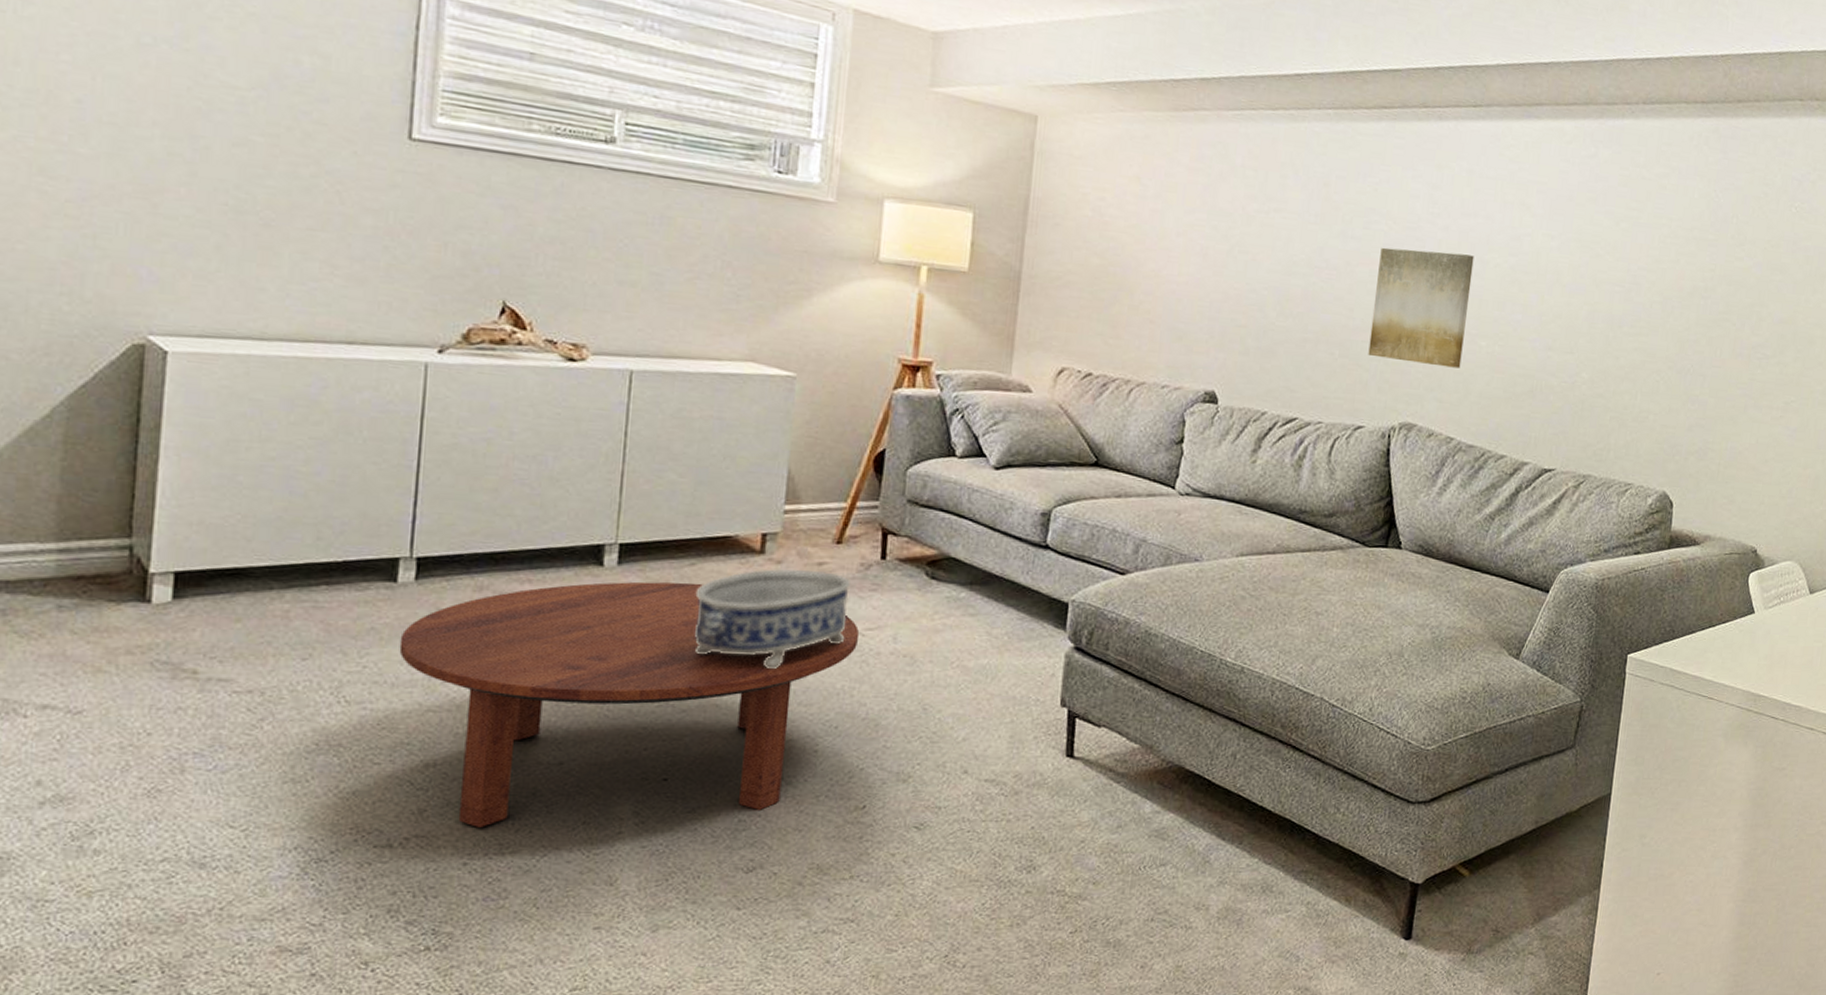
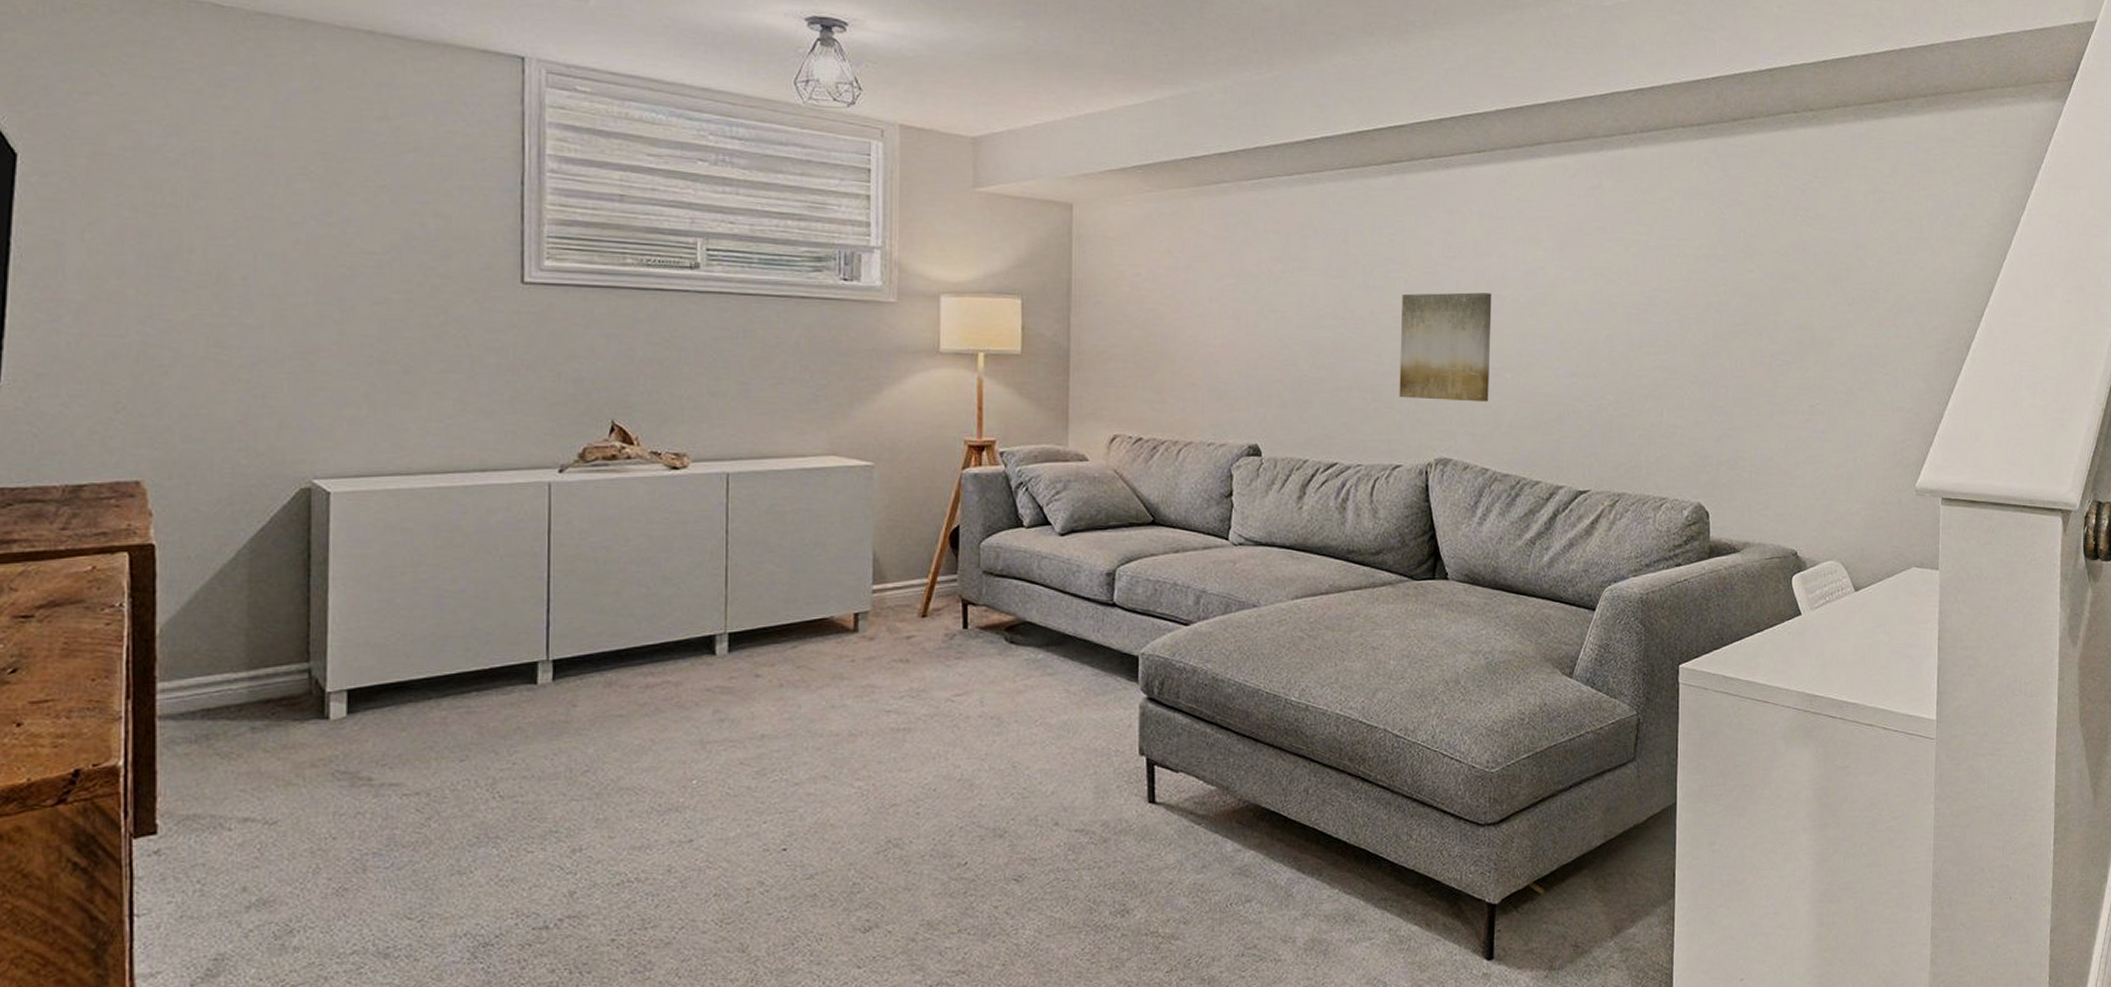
coffee table: present [399,581,860,827] -> none [543,664,949,905]
decorative bowl: present [694,568,850,670] -> none [799,644,937,740]

